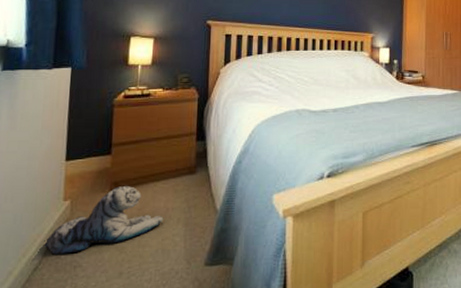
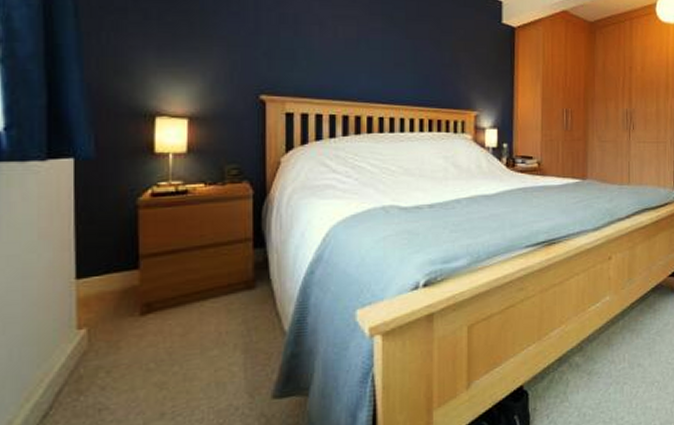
plush toy: present [44,186,164,256] -> none [54,307,216,398]

